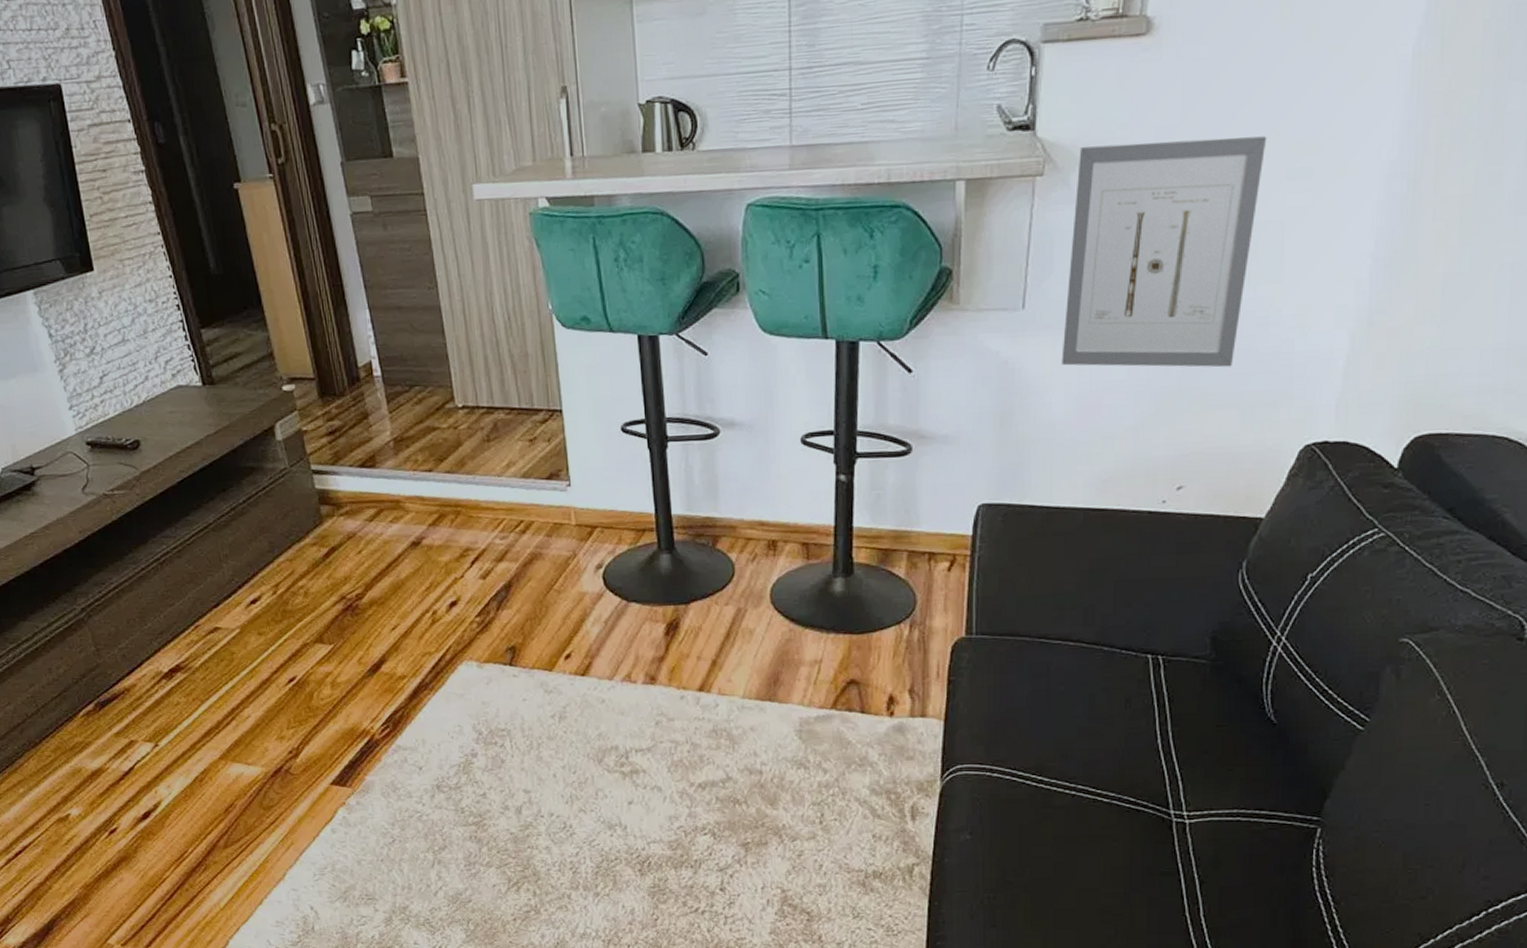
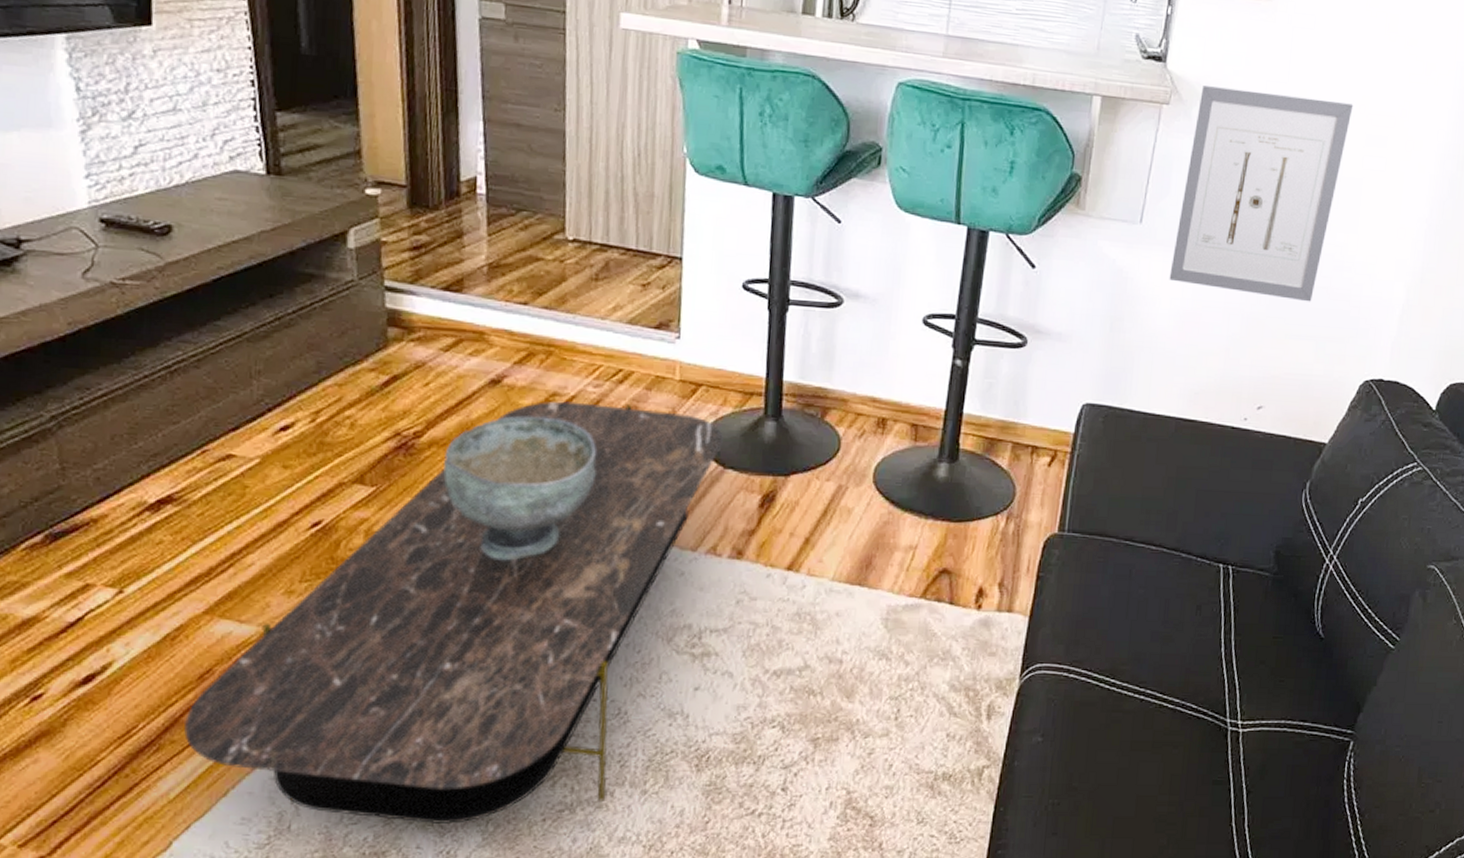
coffee table: none [221,552,623,925] -> present [184,401,723,825]
decorative bowl: none [384,570,514,700] -> present [443,416,596,561]

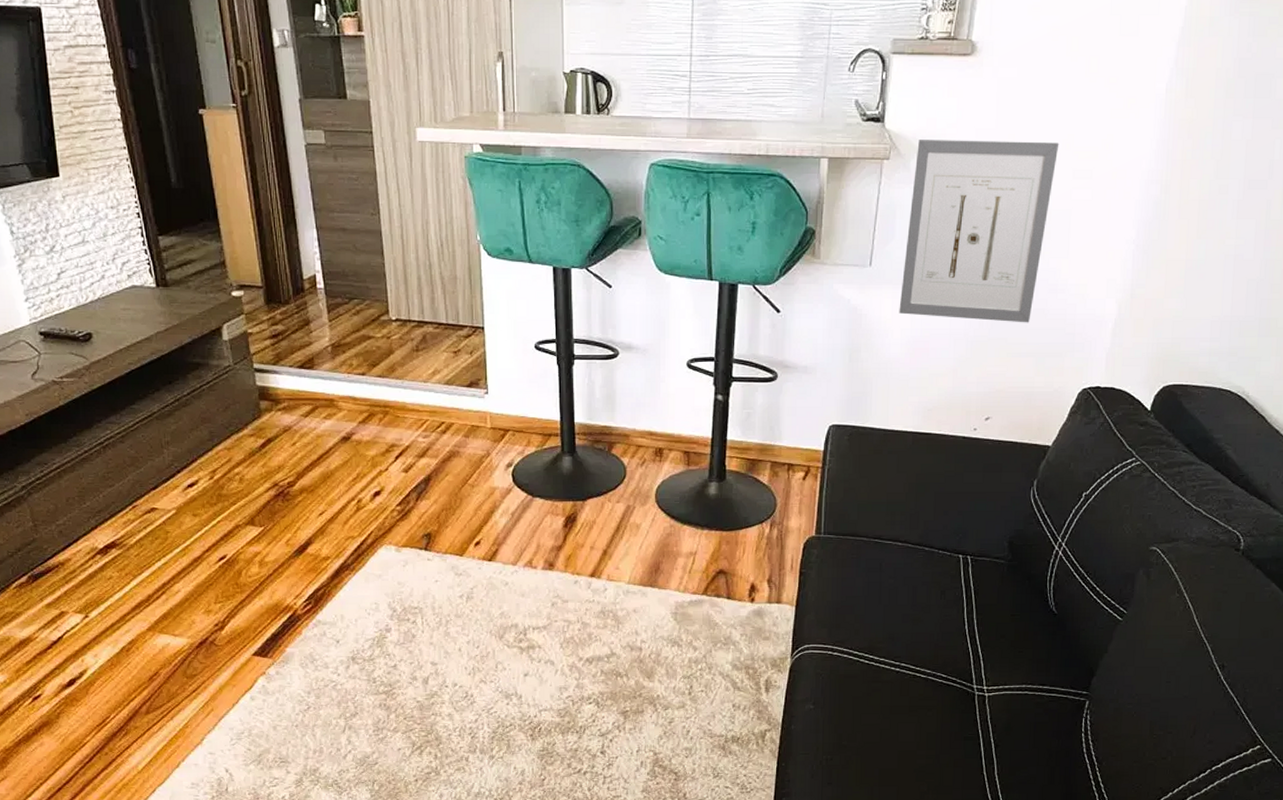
coffee table: present [184,401,723,825] -> none [143,450,530,786]
decorative bowl: present [443,416,596,561] -> none [313,464,431,580]

